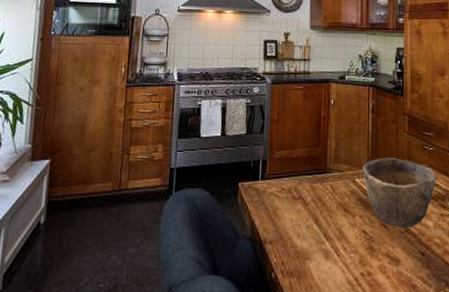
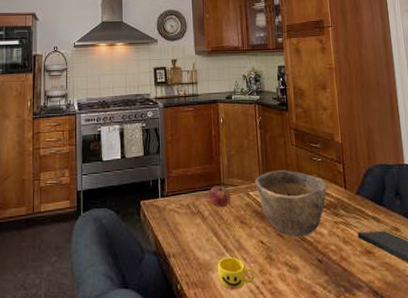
fruit: none [312,170,336,194] -> present [208,186,231,208]
cup: none [315,245,354,281] -> present [217,256,255,290]

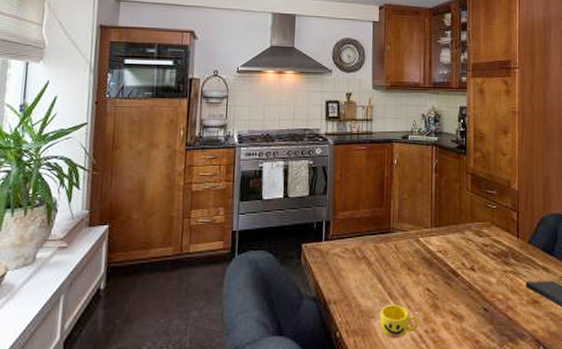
fruit: present [208,186,231,208] -> none [376,230,400,254]
bowl: present [255,170,327,237] -> none [426,216,499,285]

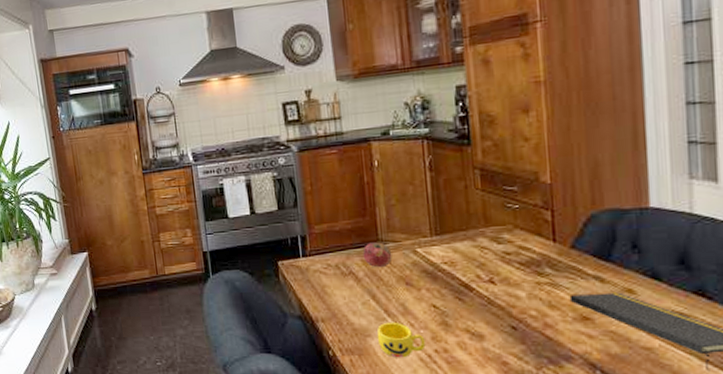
fruit: none [376,230,400,254] -> present [362,242,393,268]

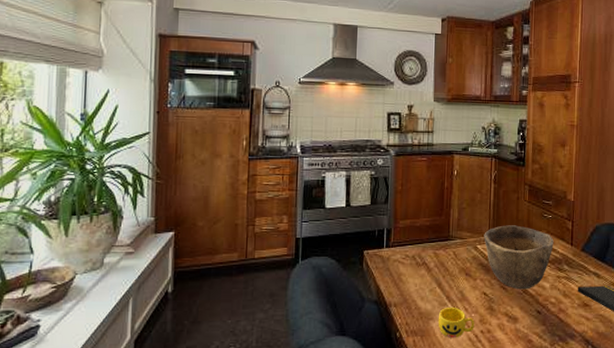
fruit: present [362,242,393,268] -> none [435,238,458,260]
bowl: none [424,221,527,301] -> present [484,225,554,290]

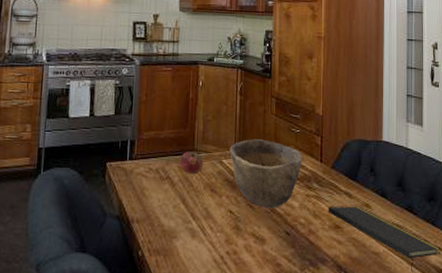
fruit: none [435,238,458,260] -> present [180,151,203,175]
cup: present [438,306,475,338] -> none [181,224,220,259]

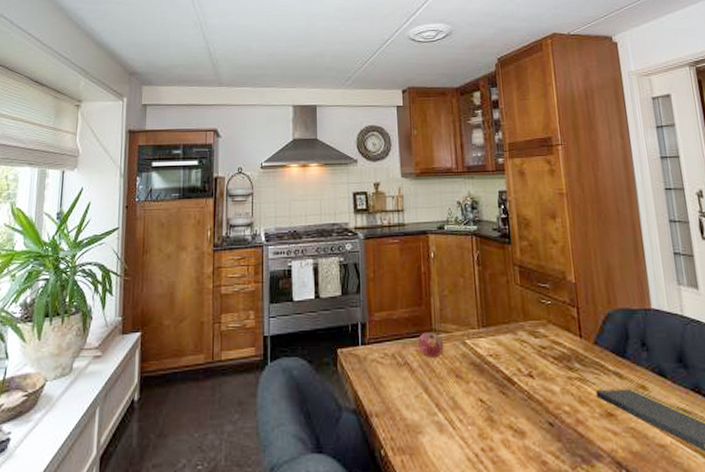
bowl: present [229,139,302,209] -> none [472,314,559,395]

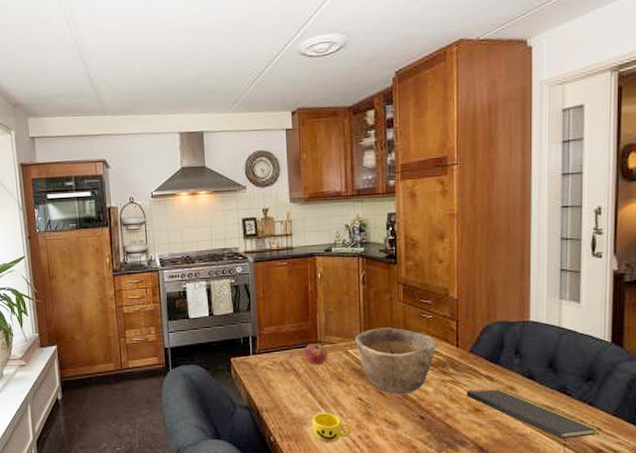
cup: none [428,417,473,458] -> present [311,412,351,443]
bowl: none [472,314,559,395] -> present [355,327,436,395]

